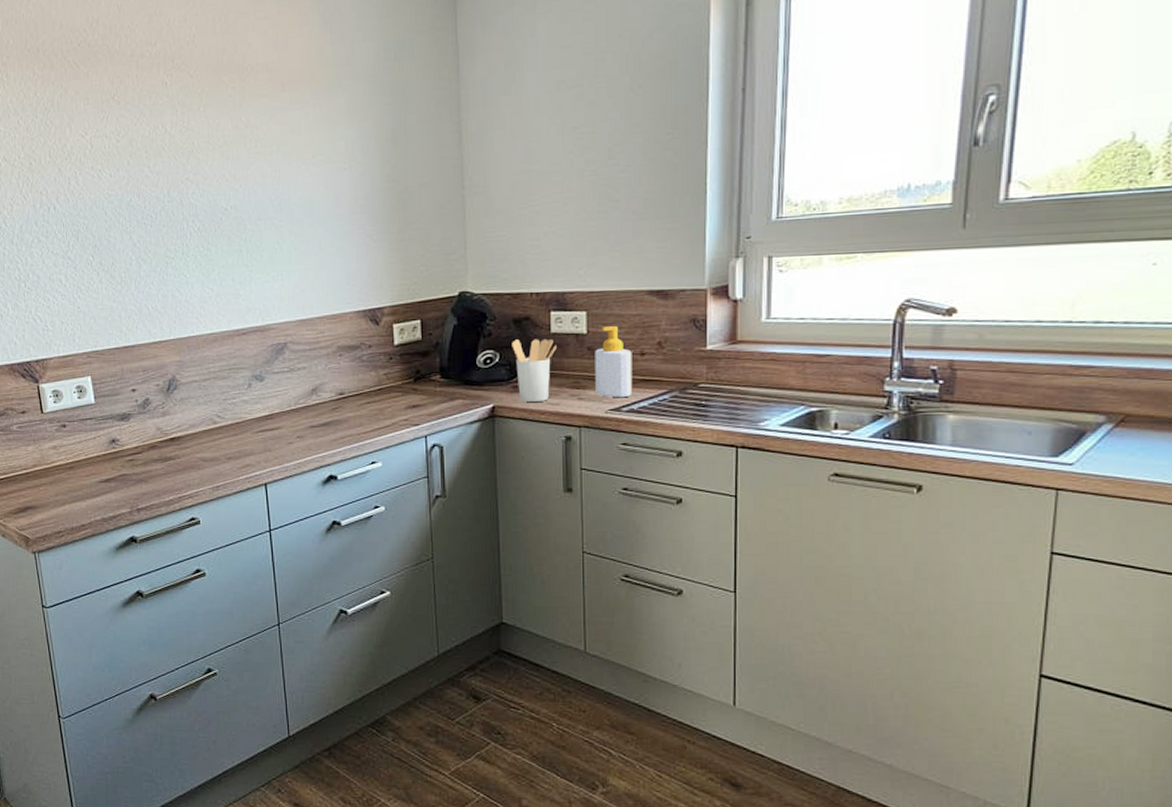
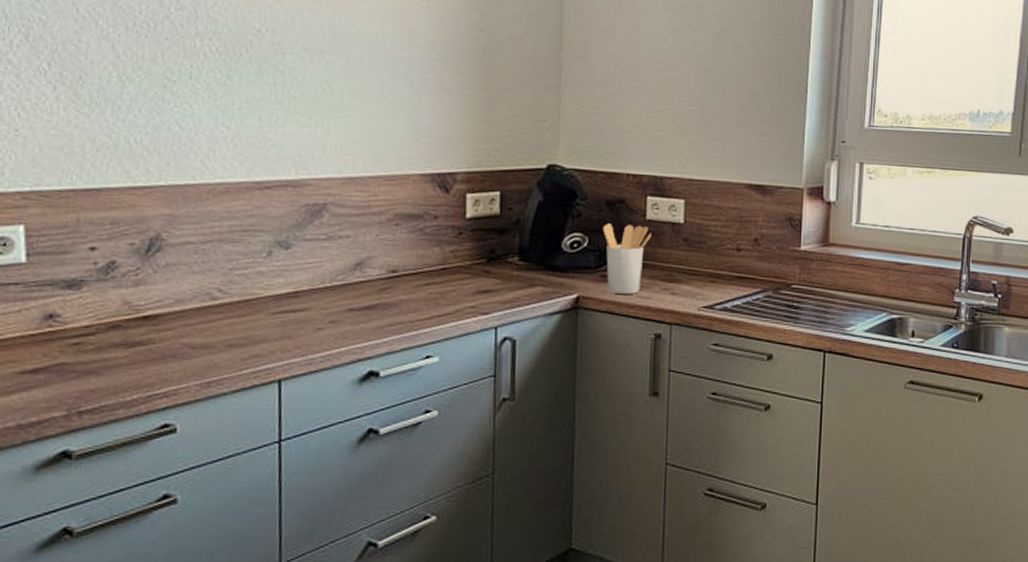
soap bottle: present [595,326,633,398] -> none [689,218,729,295]

